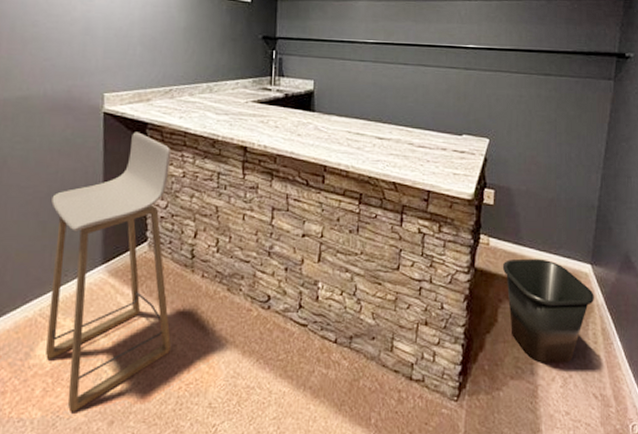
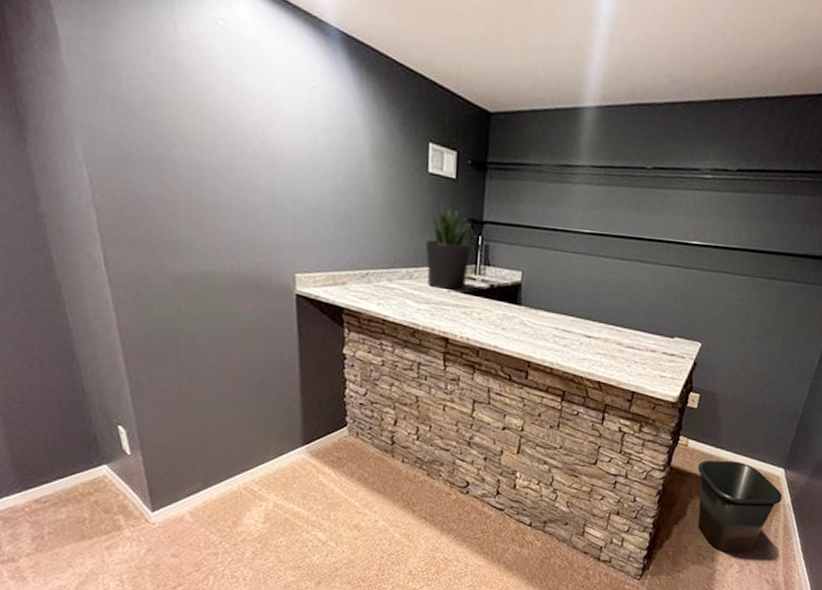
bar stool: present [44,132,172,412] -> none [247,316,373,573]
planter: none [224,21,266,101] -> present [425,200,471,290]

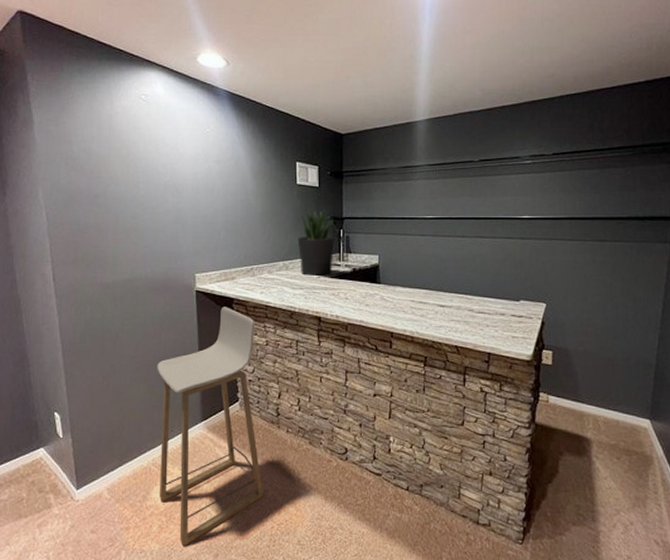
bar stool: none [247,316,373,573] -> present [157,307,264,546]
waste bin: present [697,460,783,553] -> none [562,414,654,511]

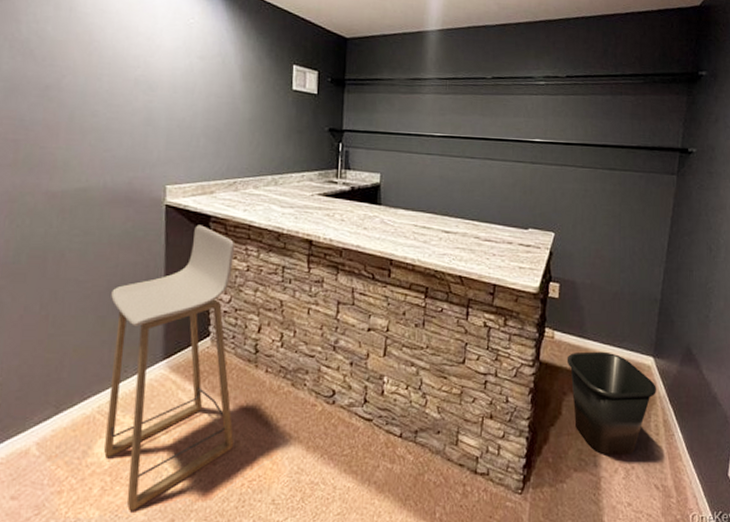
planter: present [297,205,335,276] -> none [290,113,333,194]
waste bin: none [562,414,654,511] -> present [566,351,656,455]

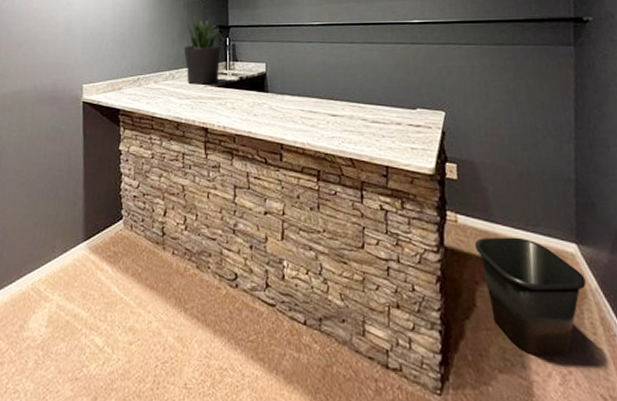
bar stool: present [103,225,235,511] -> none [36,118,147,386]
planter: none [290,113,333,194] -> present [184,14,221,85]

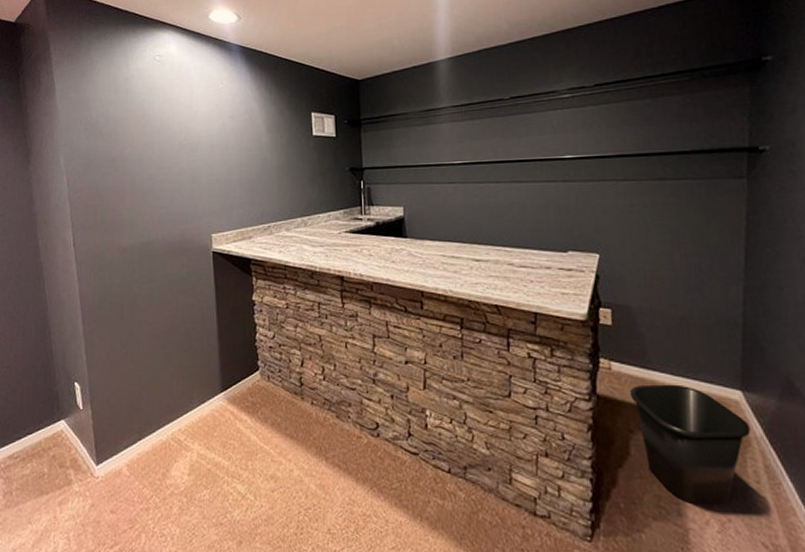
planter: present [184,14,221,85] -> none [315,156,355,232]

